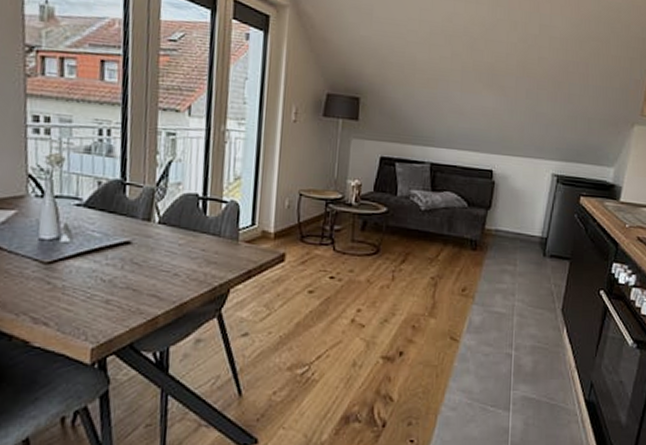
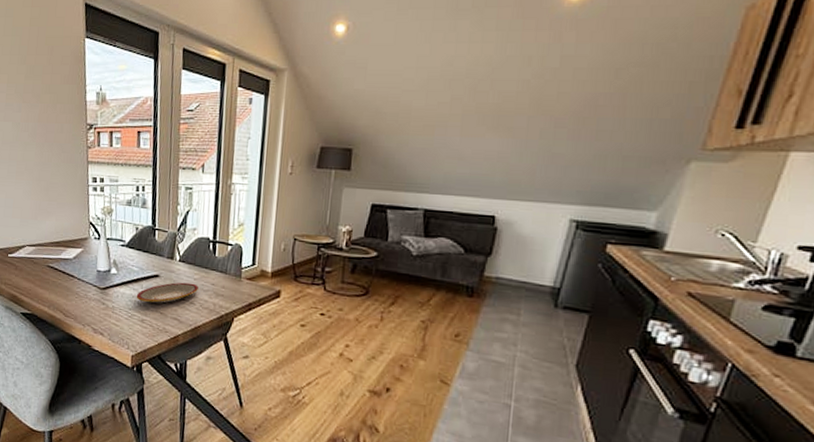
plate: none [98,249,184,277] -> present [136,282,198,304]

